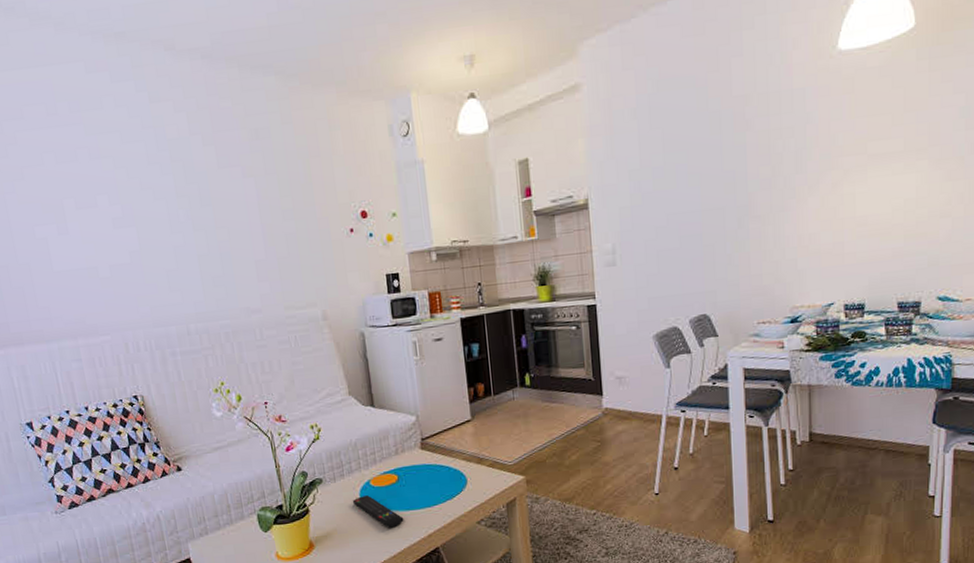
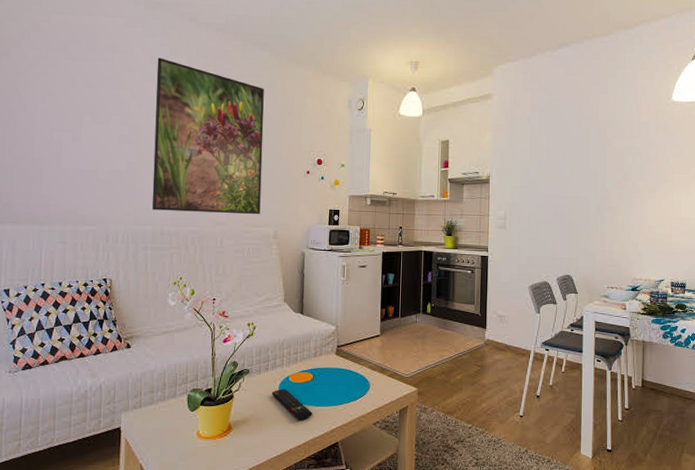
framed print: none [136,108,301,307] -> present [152,57,264,215]

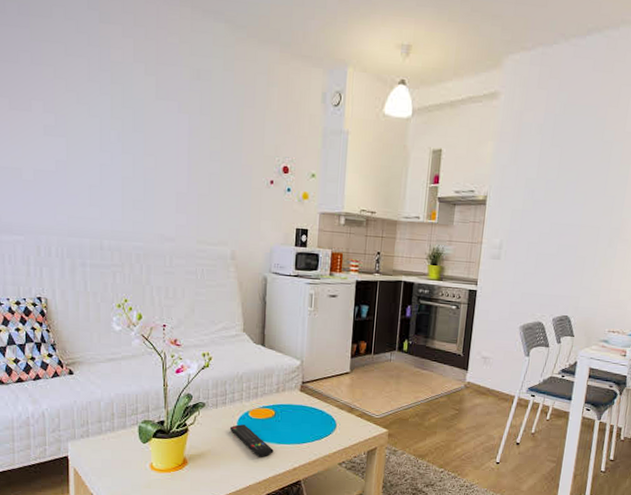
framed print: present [152,57,264,215] -> none [85,25,219,231]

